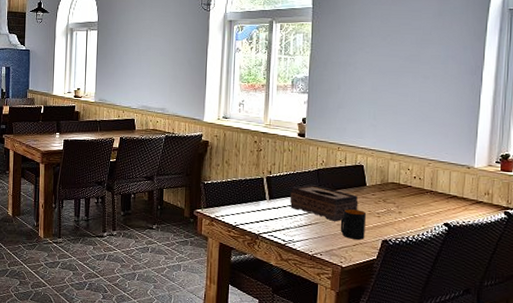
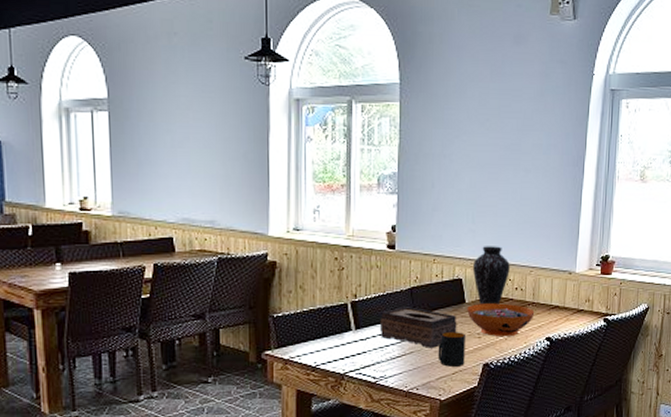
decorative bowl: none [368,187,433,219] -> present [467,303,535,337]
vase: none [374,139,409,190] -> present [473,246,510,305]

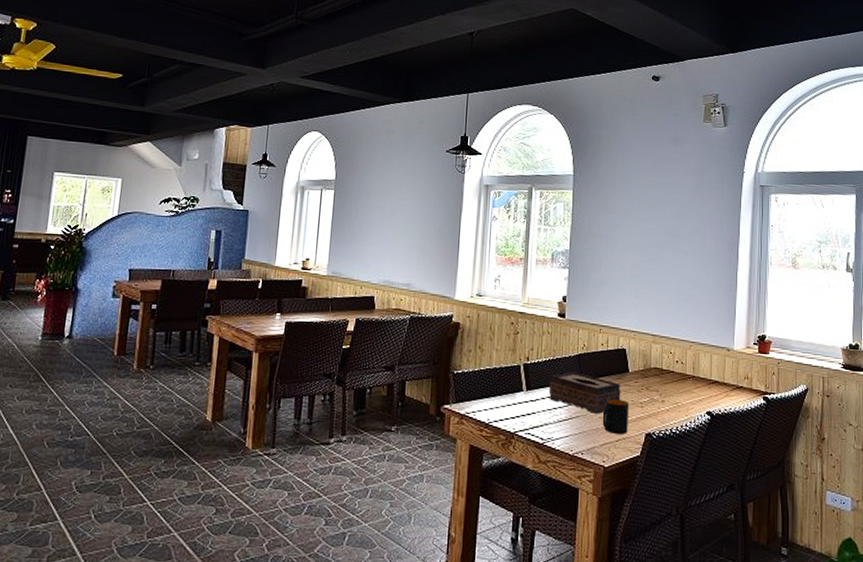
decorative bowl: present [467,303,535,337] -> none [630,373,695,409]
vase: present [473,246,510,305] -> none [636,320,671,376]

